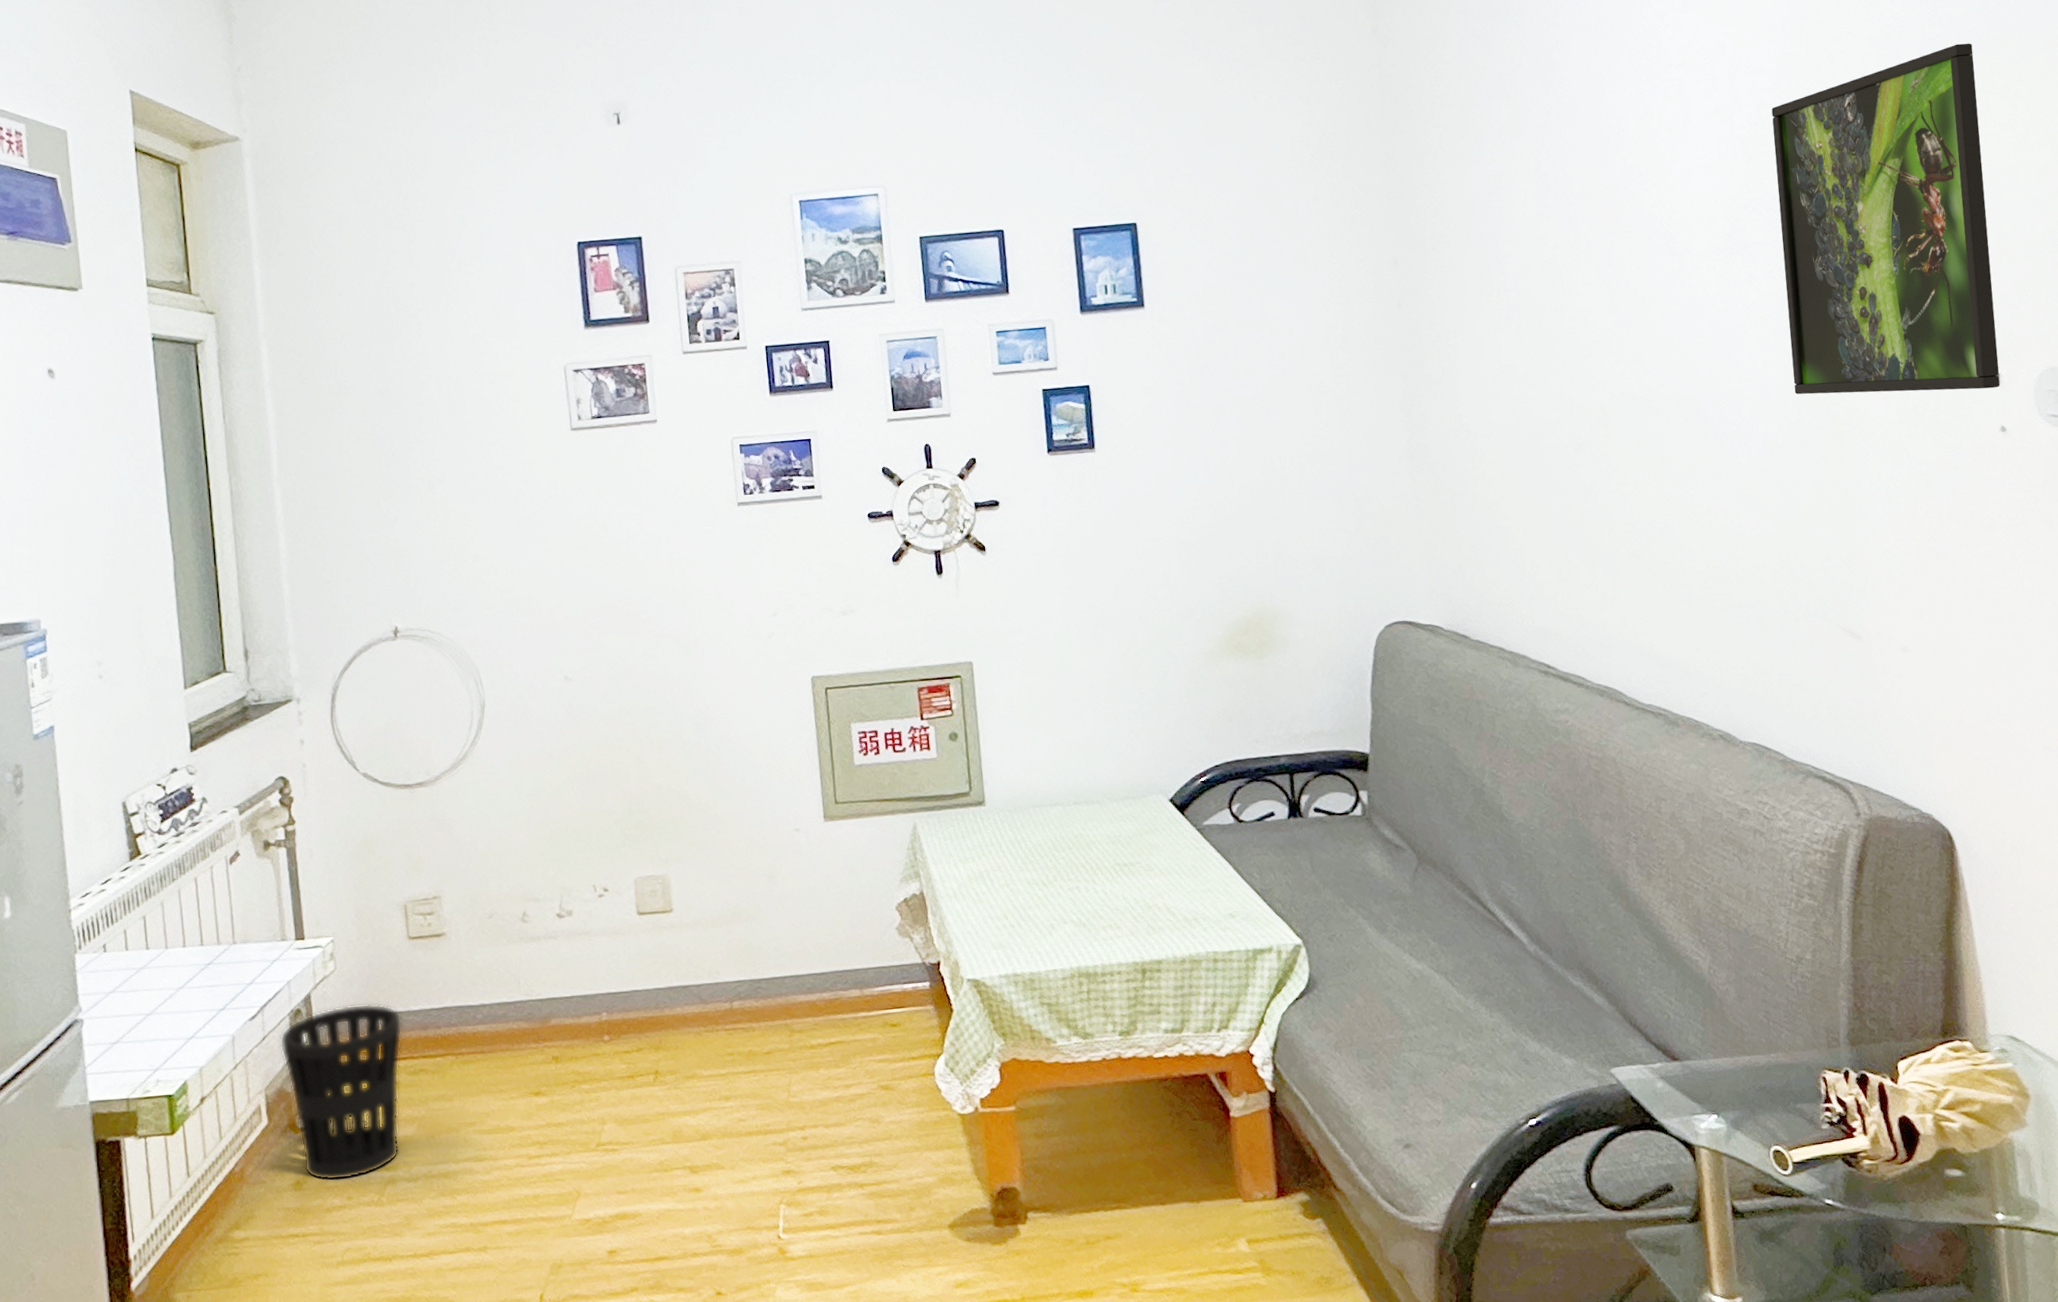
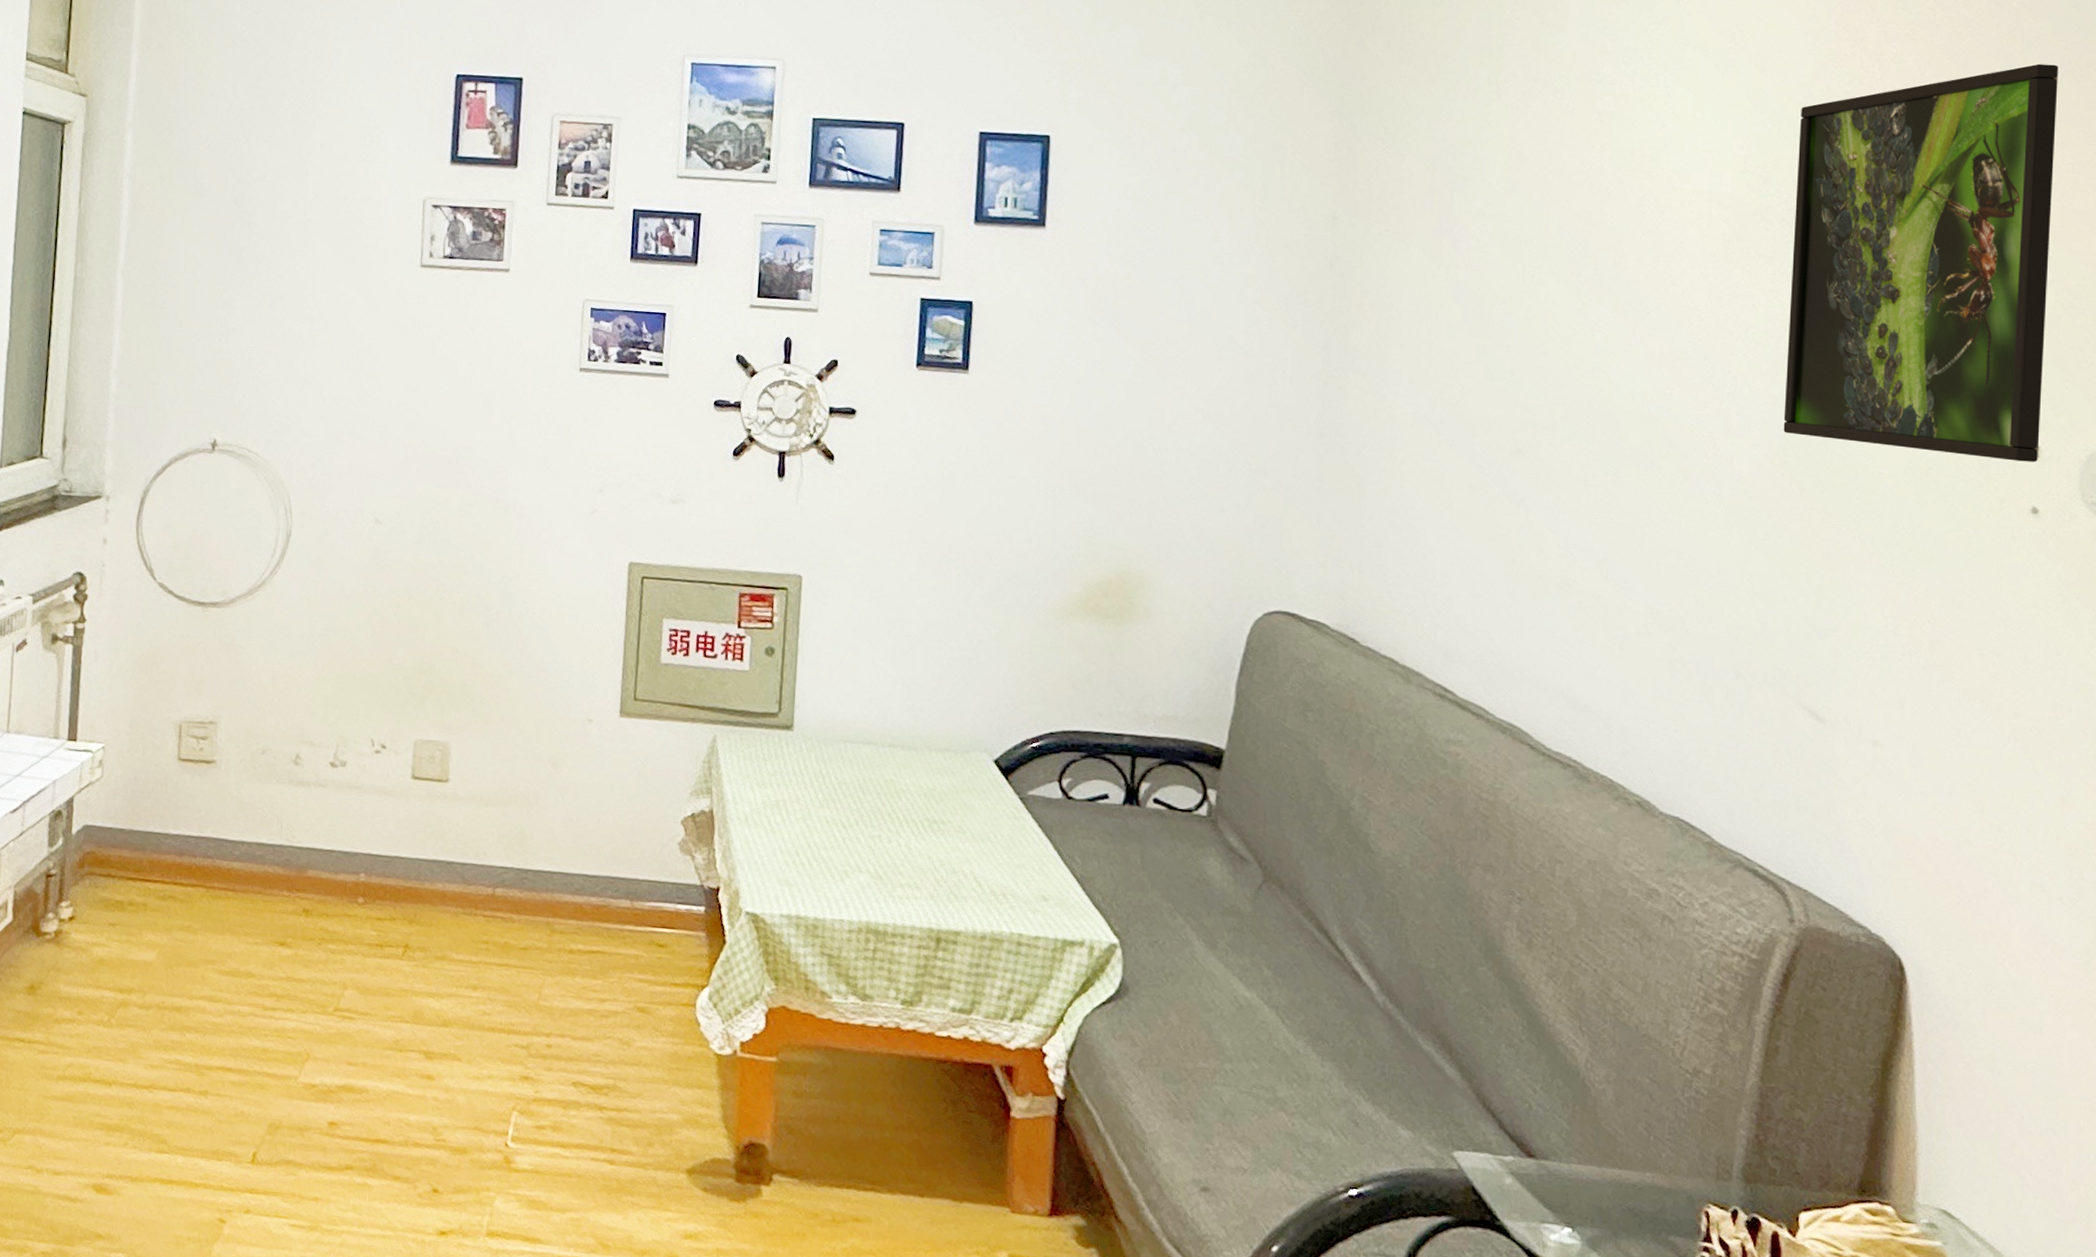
wastebasket: present [279,1003,402,1181] -> none [36,816,159,994]

